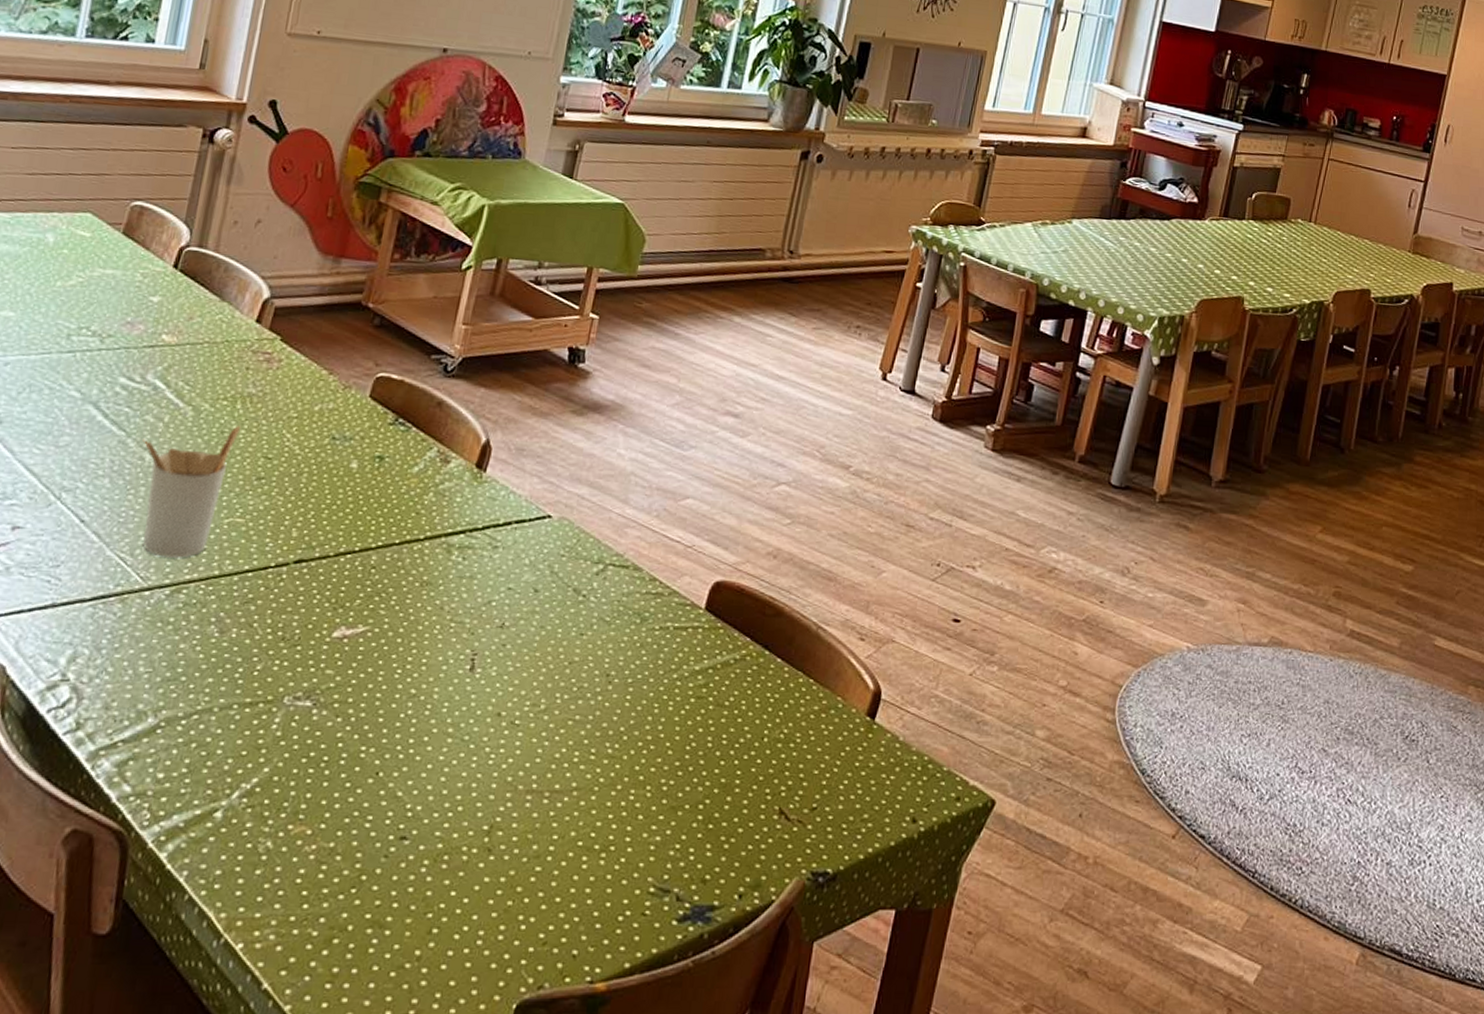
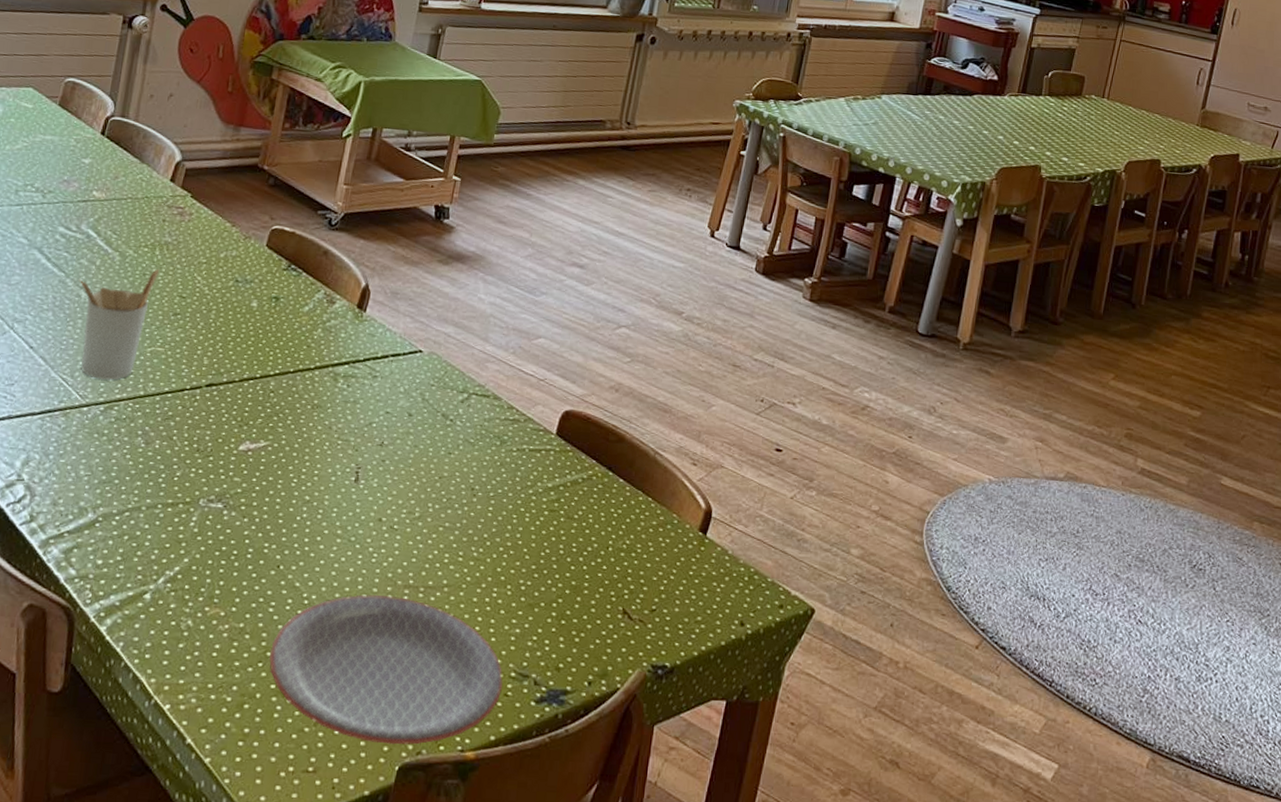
plate: none [364,802,640,979] -> present [269,594,503,745]

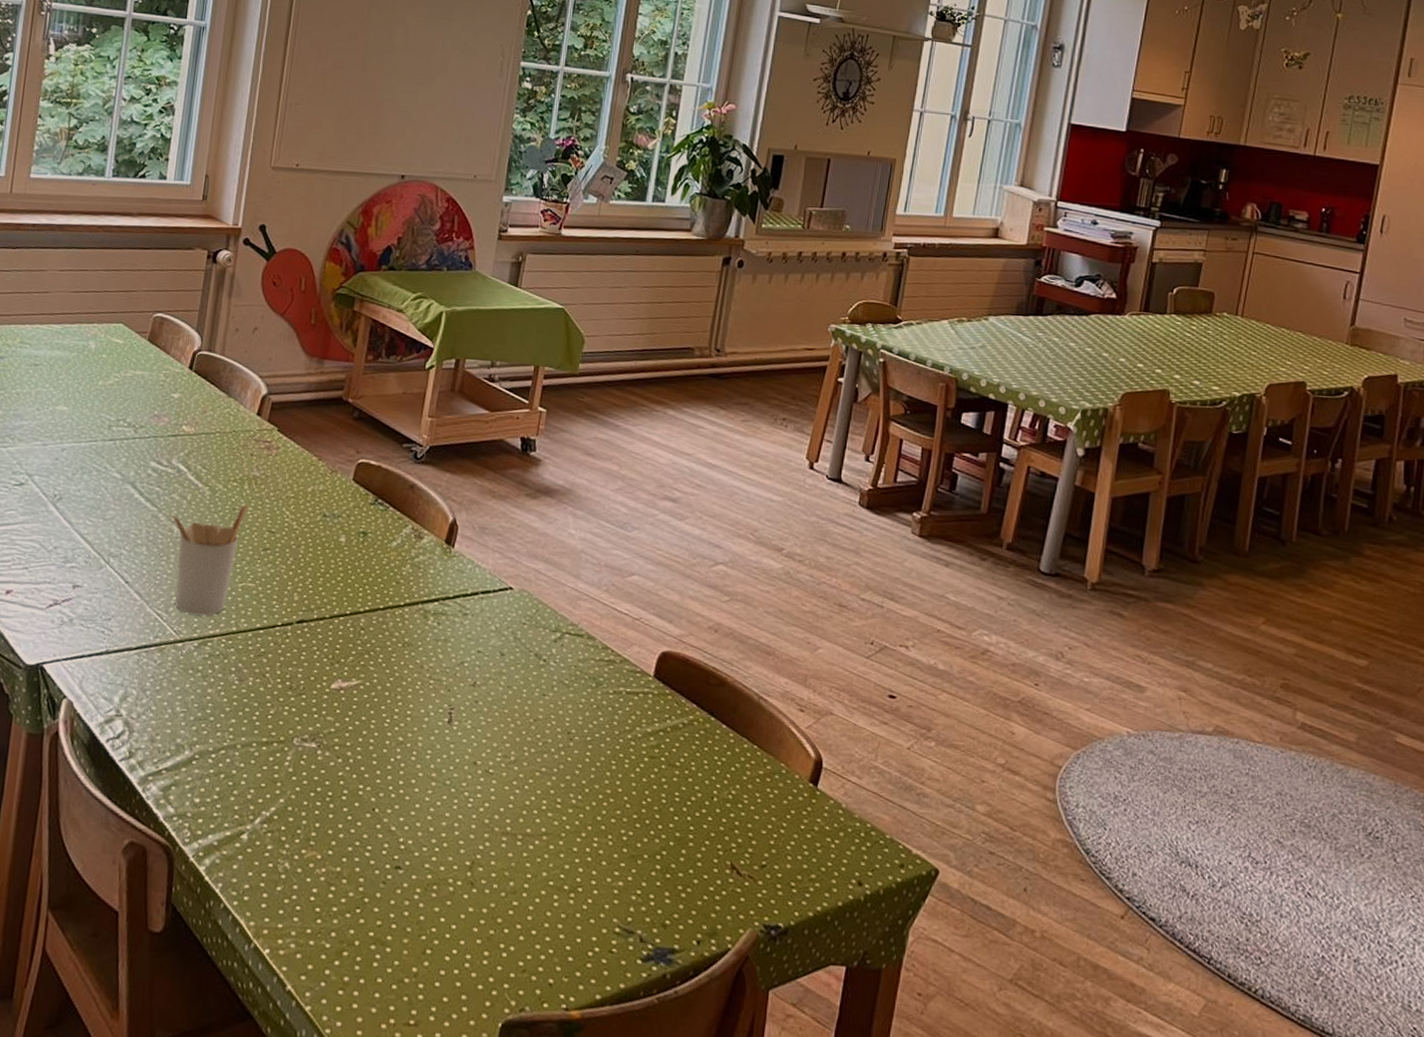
plate: present [269,594,503,745] -> none [367,841,607,1001]

